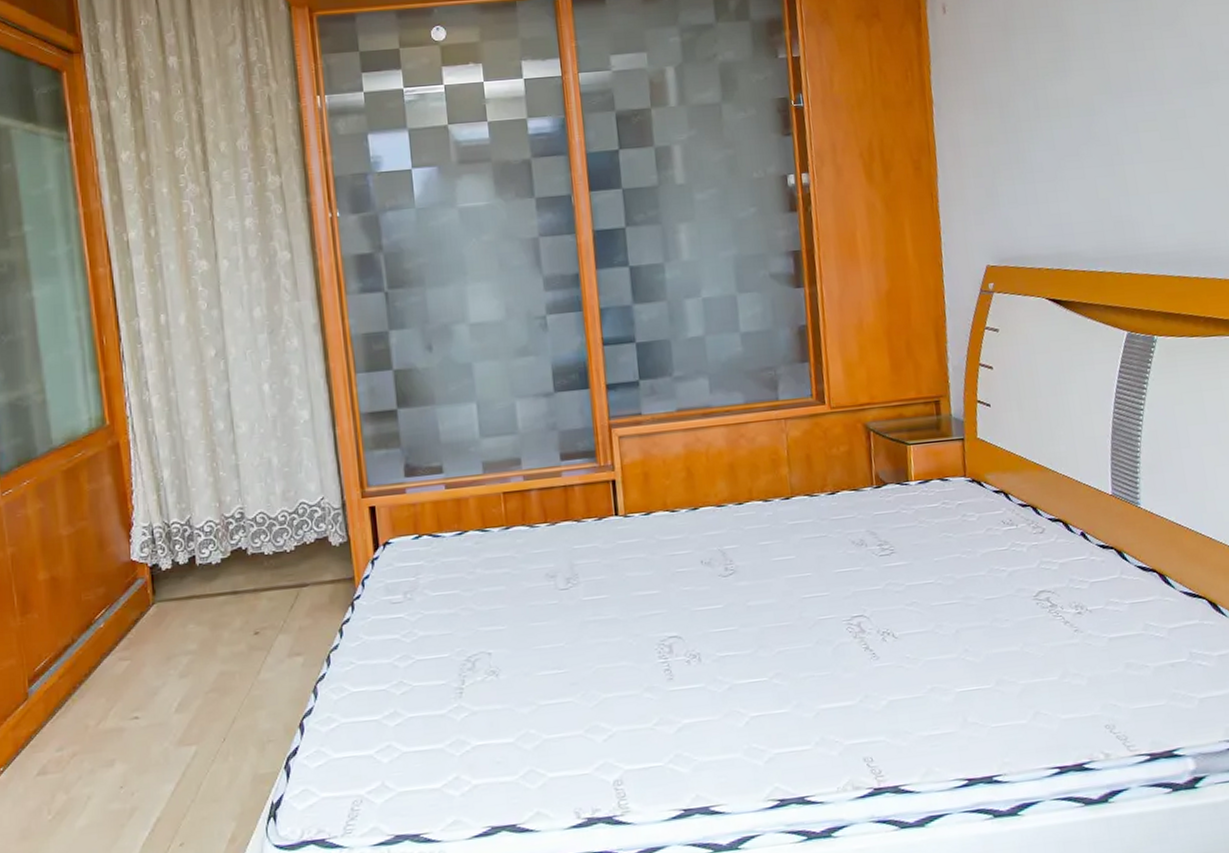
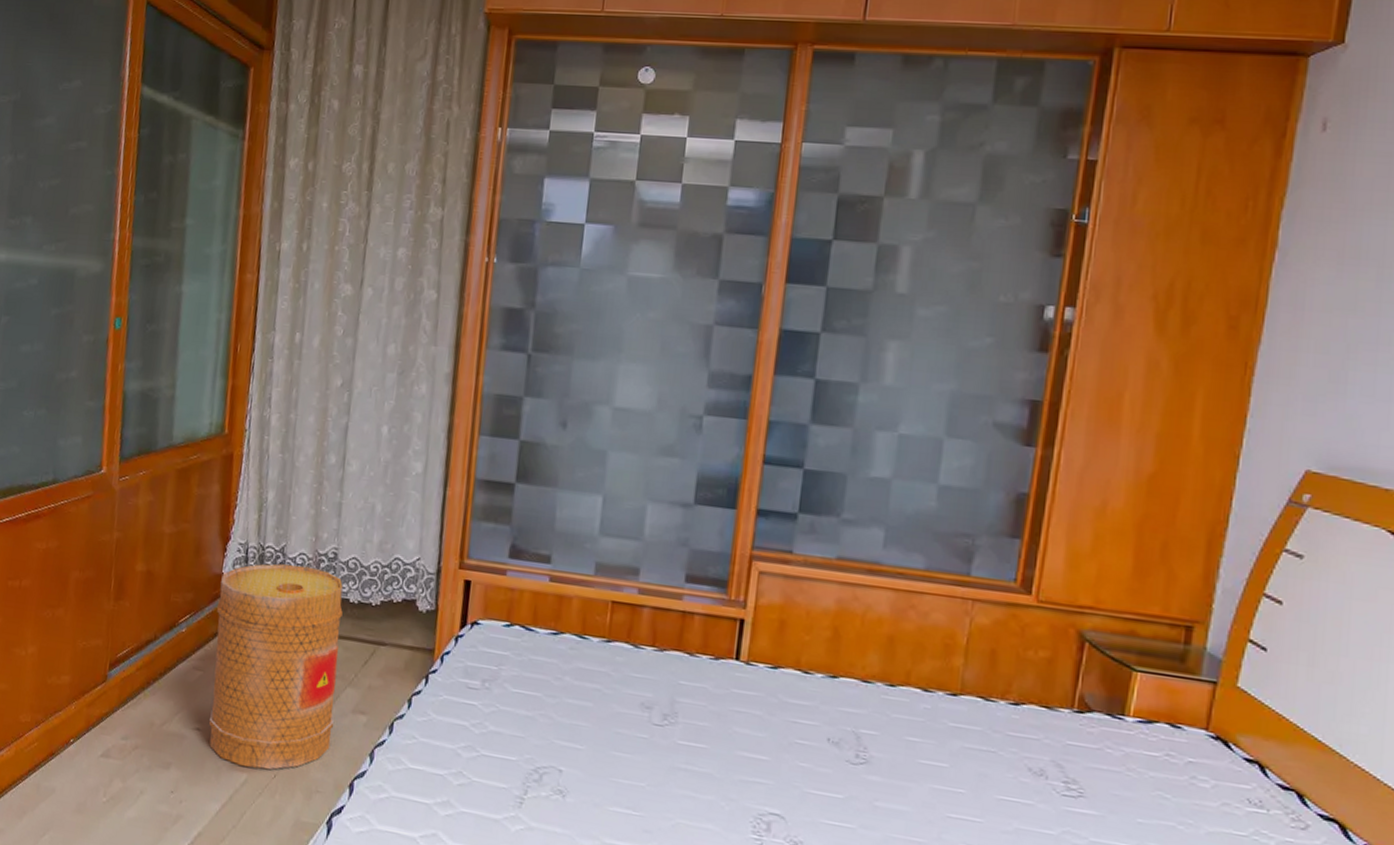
basket: none [131,531,273,741] -> present [209,563,343,770]

